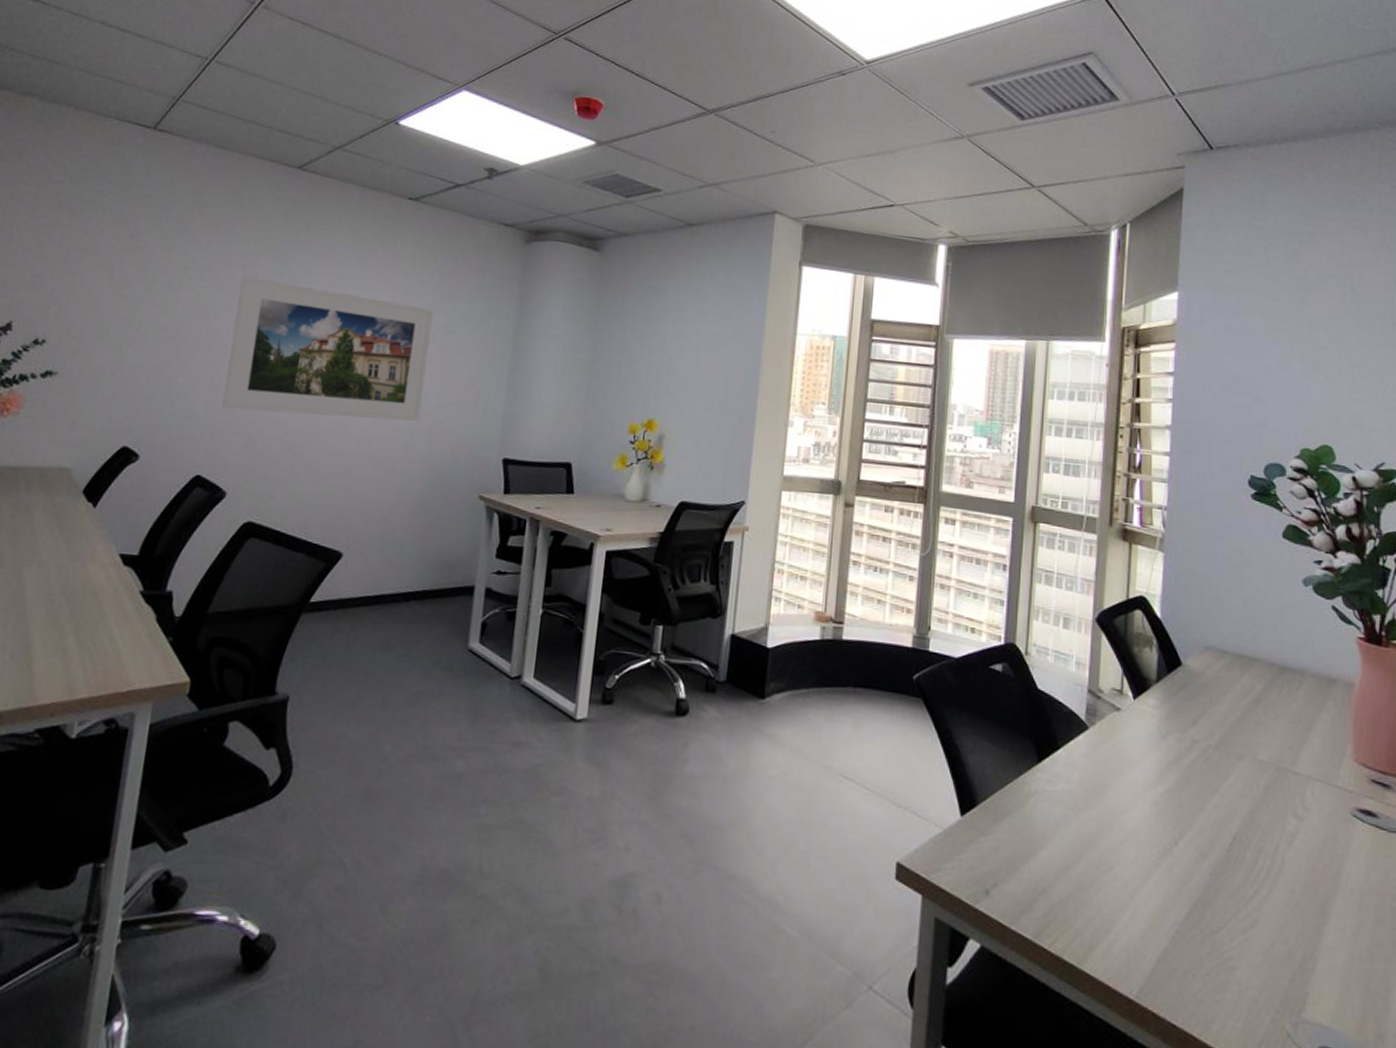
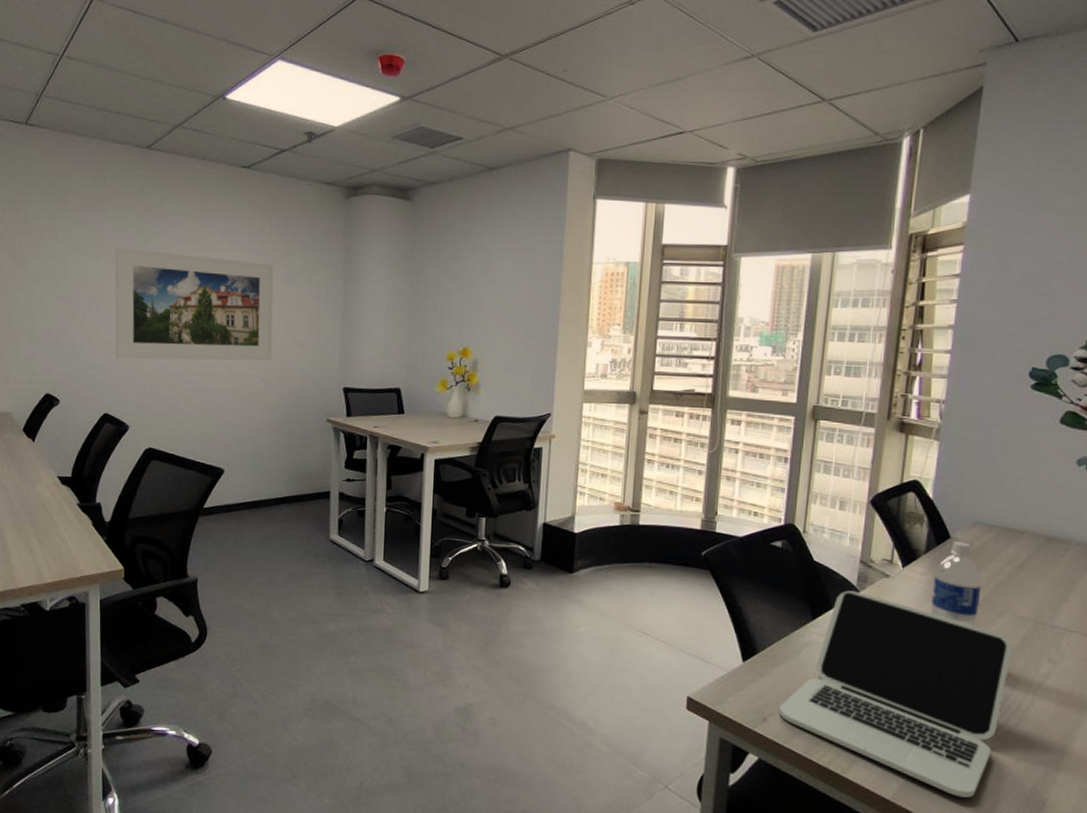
laptop: none [1003,726,1255,995] -> present [778,590,1012,798]
water bottle: none [1166,669,1218,773] -> present [931,541,982,626]

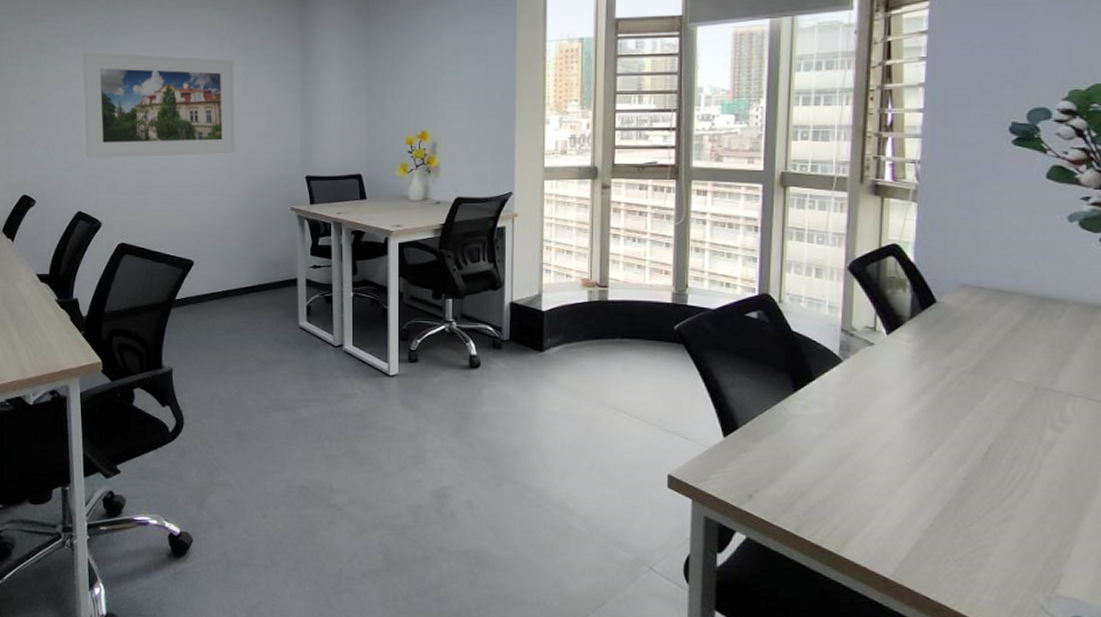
laptop: present [778,590,1012,798] -> none [765,360,1012,575]
water bottle: present [931,541,982,626] -> none [920,306,974,394]

